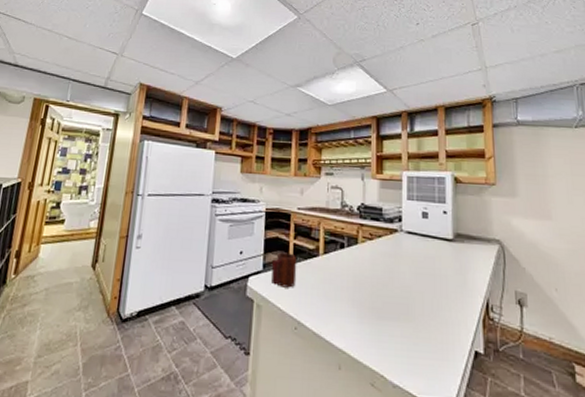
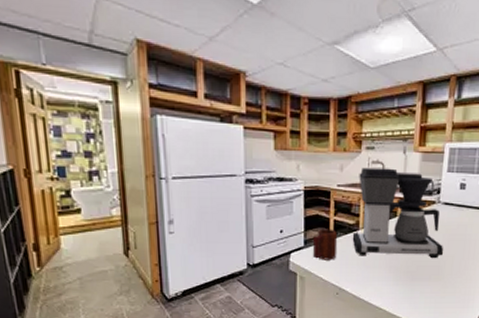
coffee maker: none [312,192,411,295] -> present [352,167,443,259]

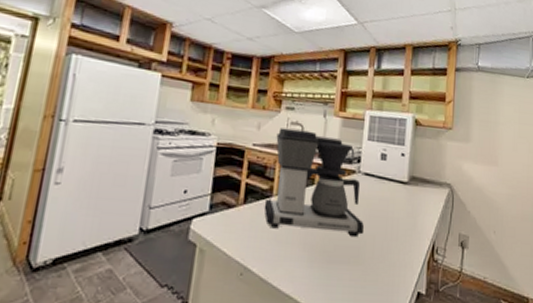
mug: present [313,229,338,260] -> none [218,192,249,231]

